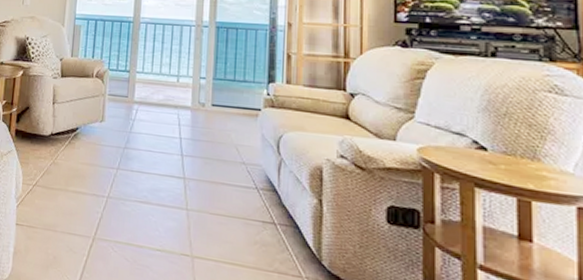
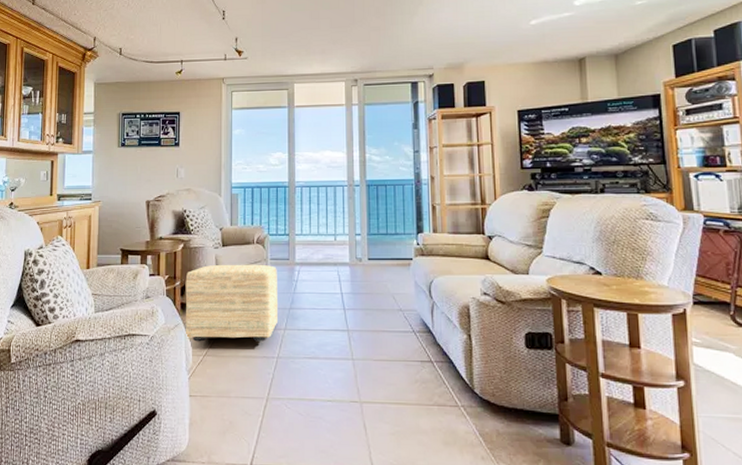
ottoman: none [17,94,115,179] -> present [185,264,279,342]

